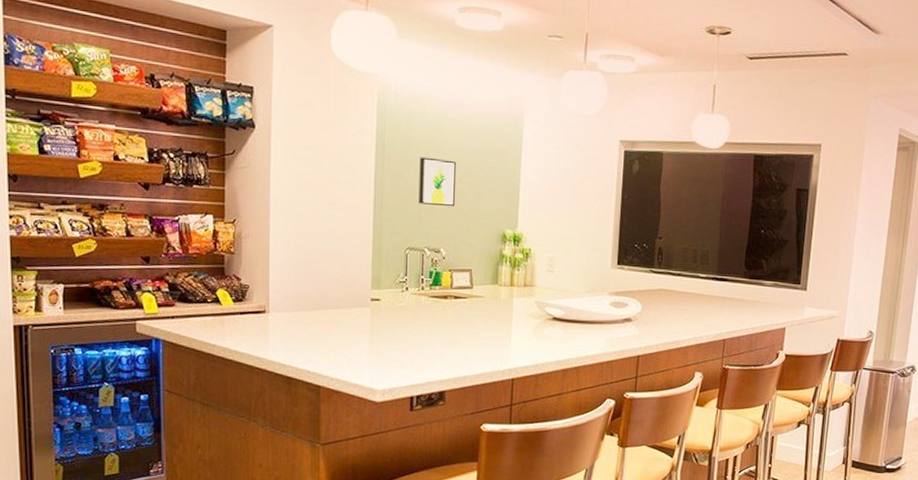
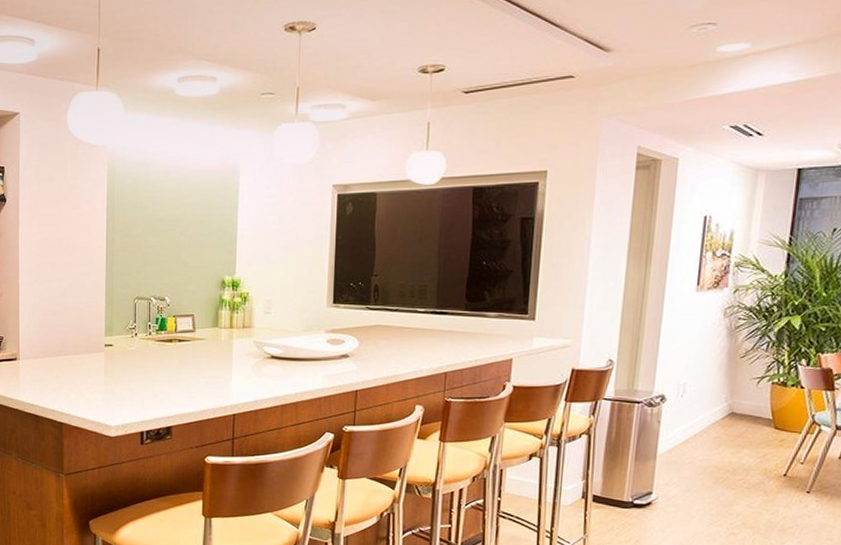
wall art: present [418,157,457,207] -> none [145,215,179,259]

